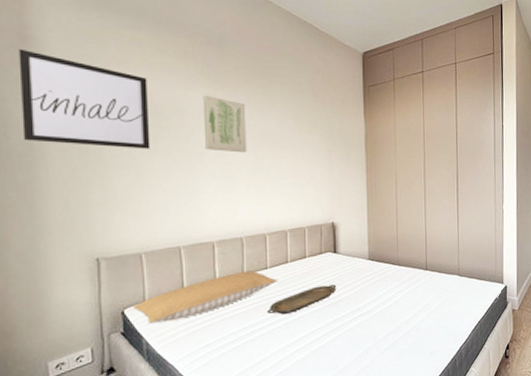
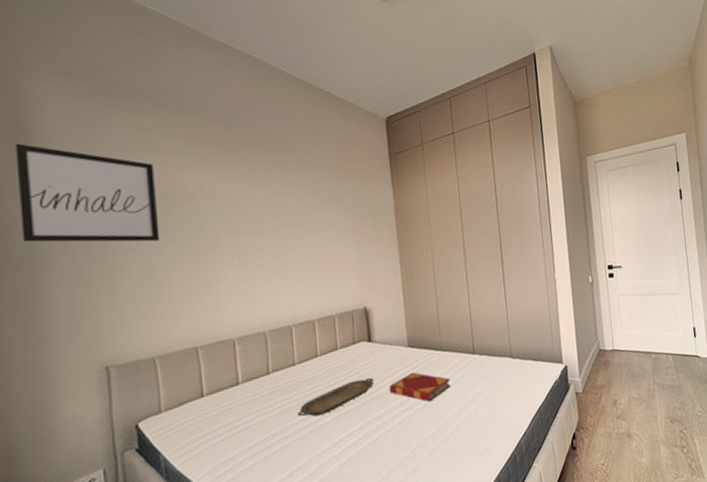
pillow: present [132,270,278,323] -> none [147,368,308,436]
wall art: present [203,96,247,153] -> none [214,178,266,238]
hardback book: none [349,282,404,309] -> present [388,372,451,402]

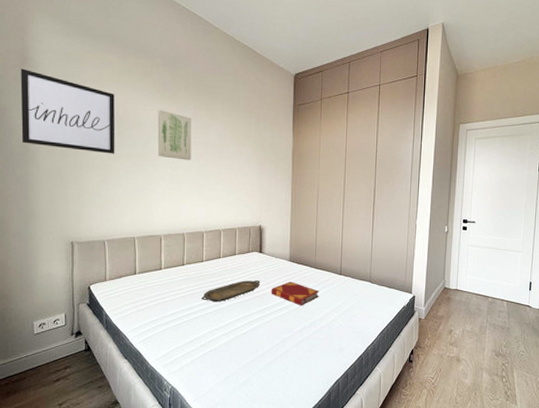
wall art: none [214,178,266,238] -> present [157,110,192,161]

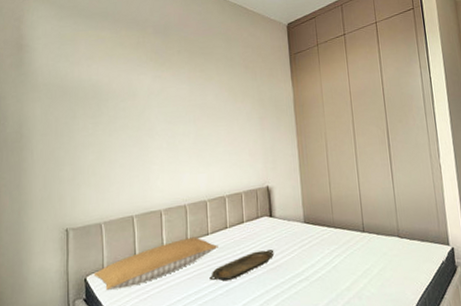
wall art: present [20,68,115,154] -> none [16,55,110,130]
pillow: none [96,262,211,299] -> present [93,237,218,290]
wall art: present [157,110,192,161] -> none [152,77,189,126]
hardback book: present [271,281,320,306] -> none [286,246,343,275]

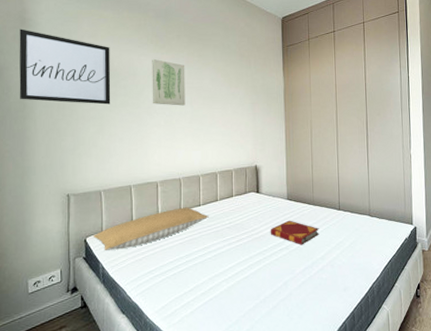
wall art: none [16,55,110,130] -> present [19,29,111,105]
wall art: none [152,77,189,126] -> present [152,59,186,106]
serving tray: present [209,250,274,281] -> none [200,221,259,246]
hardback book: none [286,246,343,275] -> present [270,220,319,245]

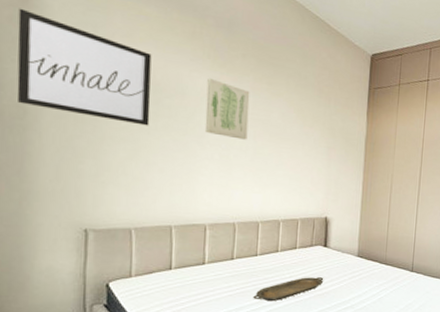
pillow: present [93,207,209,250] -> none [118,256,266,298]
serving tray: none [200,221,259,246] -> present [253,277,324,301]
hardback book: present [270,220,319,245] -> none [335,278,389,305]

